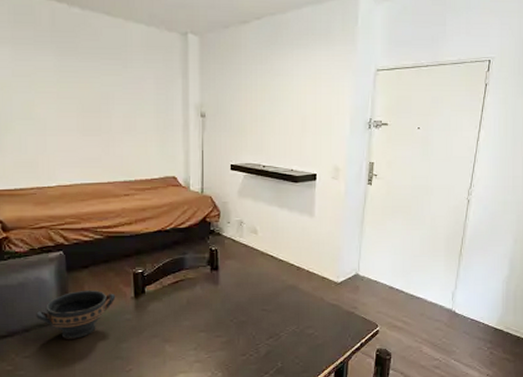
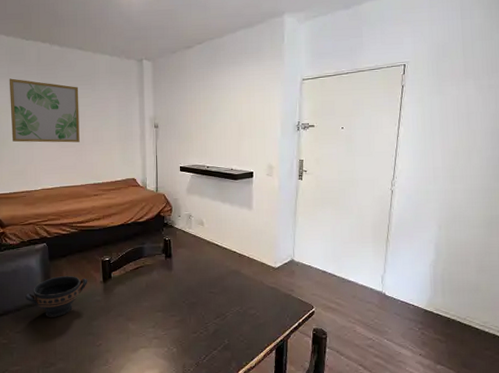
wall art: none [13,45,107,130] -> present [9,78,80,143]

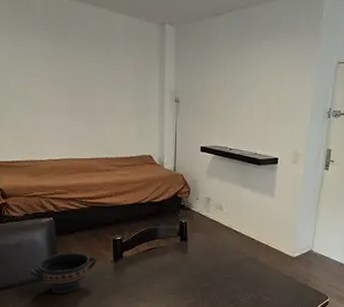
wall art: present [9,78,80,143] -> none [10,31,92,111]

